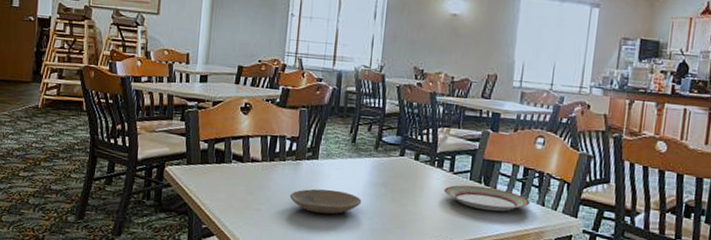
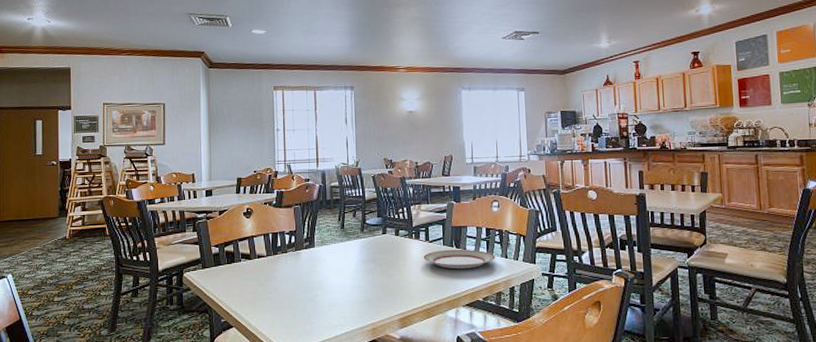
plate: present [289,189,362,214] -> none [294,271,356,293]

